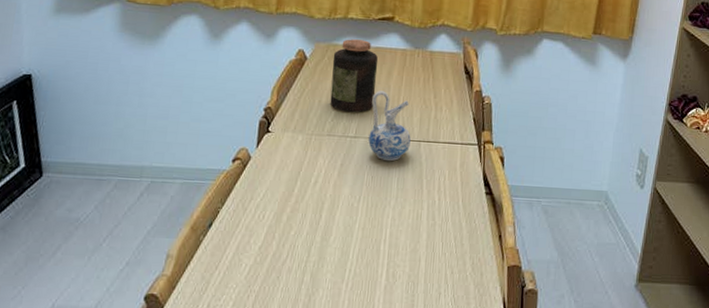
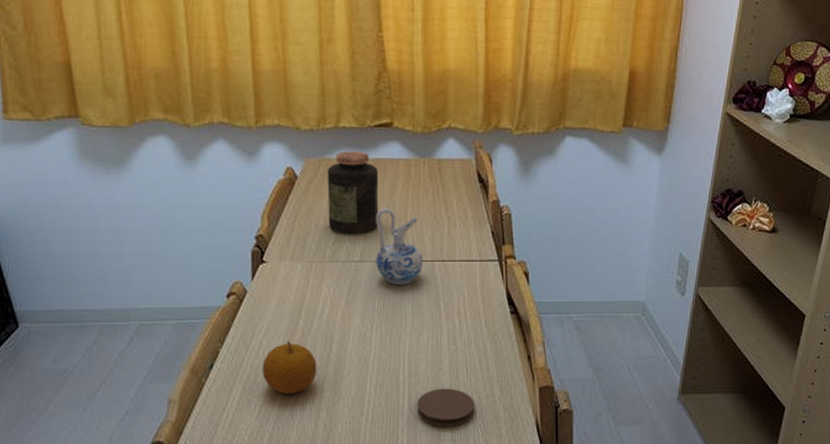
fruit: none [256,206,307,257] -> present [262,341,317,394]
coaster: none [394,260,448,299] -> present [417,388,475,427]

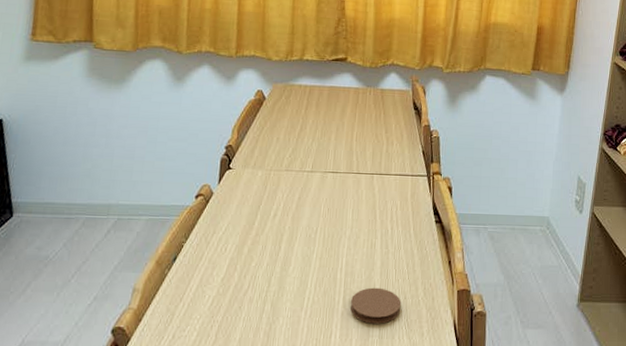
fruit: present [262,341,317,394] -> none [218,239,267,287]
jar: present [327,151,379,235] -> none [287,79,333,149]
ceramic pitcher: present [376,208,423,286] -> none [324,127,364,194]

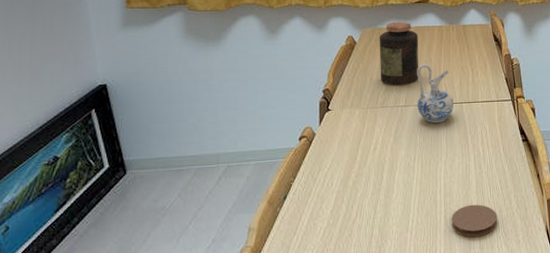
jar: none [287,79,333,149] -> present [379,22,419,86]
ceramic pitcher: none [324,127,364,194] -> present [417,64,454,124]

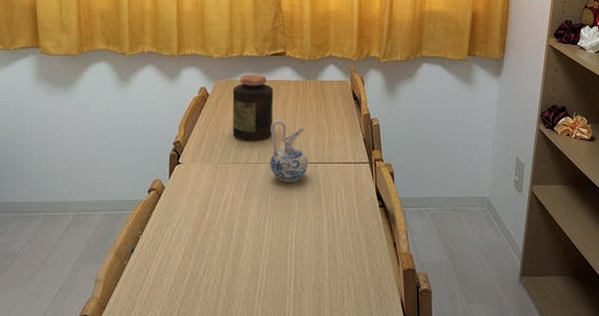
coaster: present [452,204,498,237] -> none [302,270,350,304]

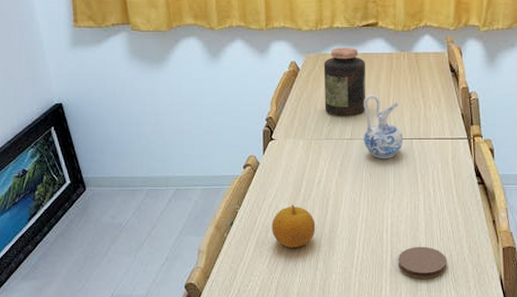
fruit: none [174,229,220,274] -> present [272,204,316,248]
coaster: none [302,270,350,304] -> present [398,246,447,279]

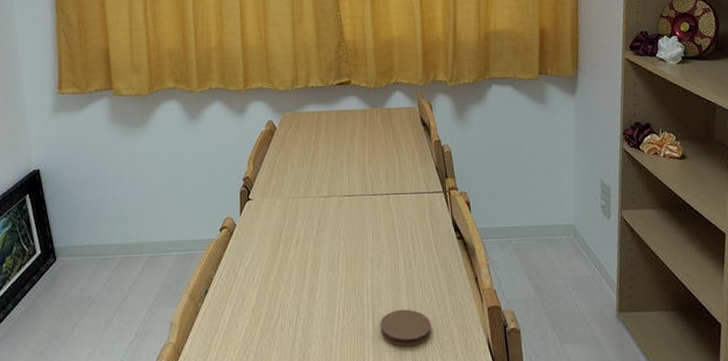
fruit: present [272,204,316,248] -> none [248,268,294,316]
jar: present [323,47,366,117] -> none [299,105,342,174]
ceramic pitcher: present [364,94,403,159] -> none [340,150,380,217]

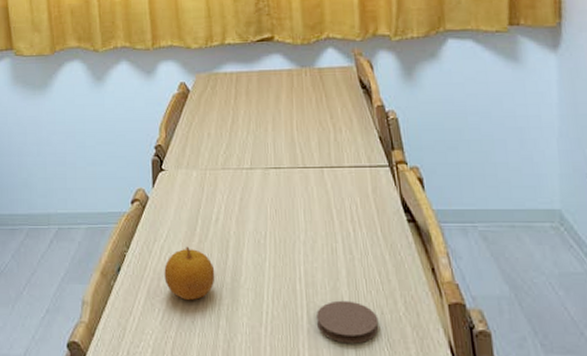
fruit: none [248,268,294,316] -> present [164,246,215,300]

